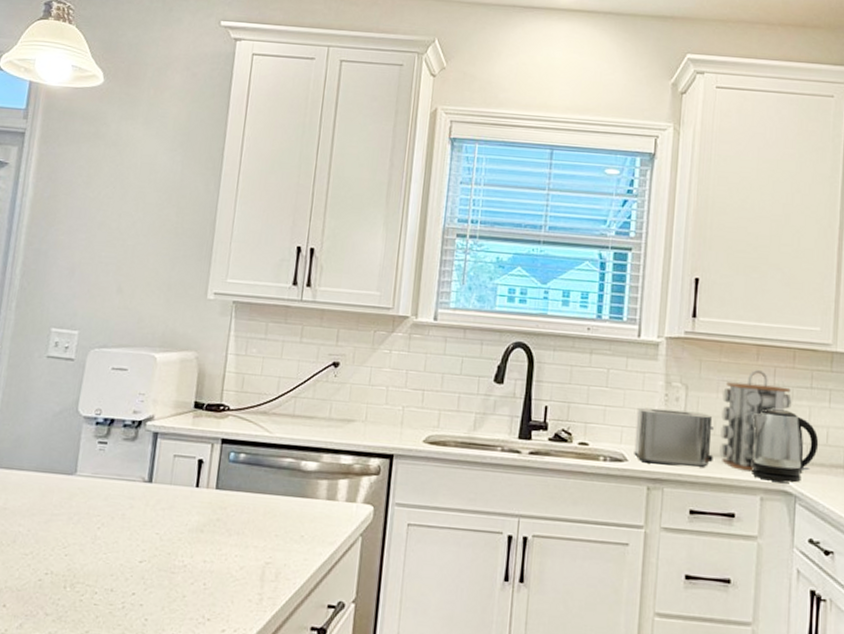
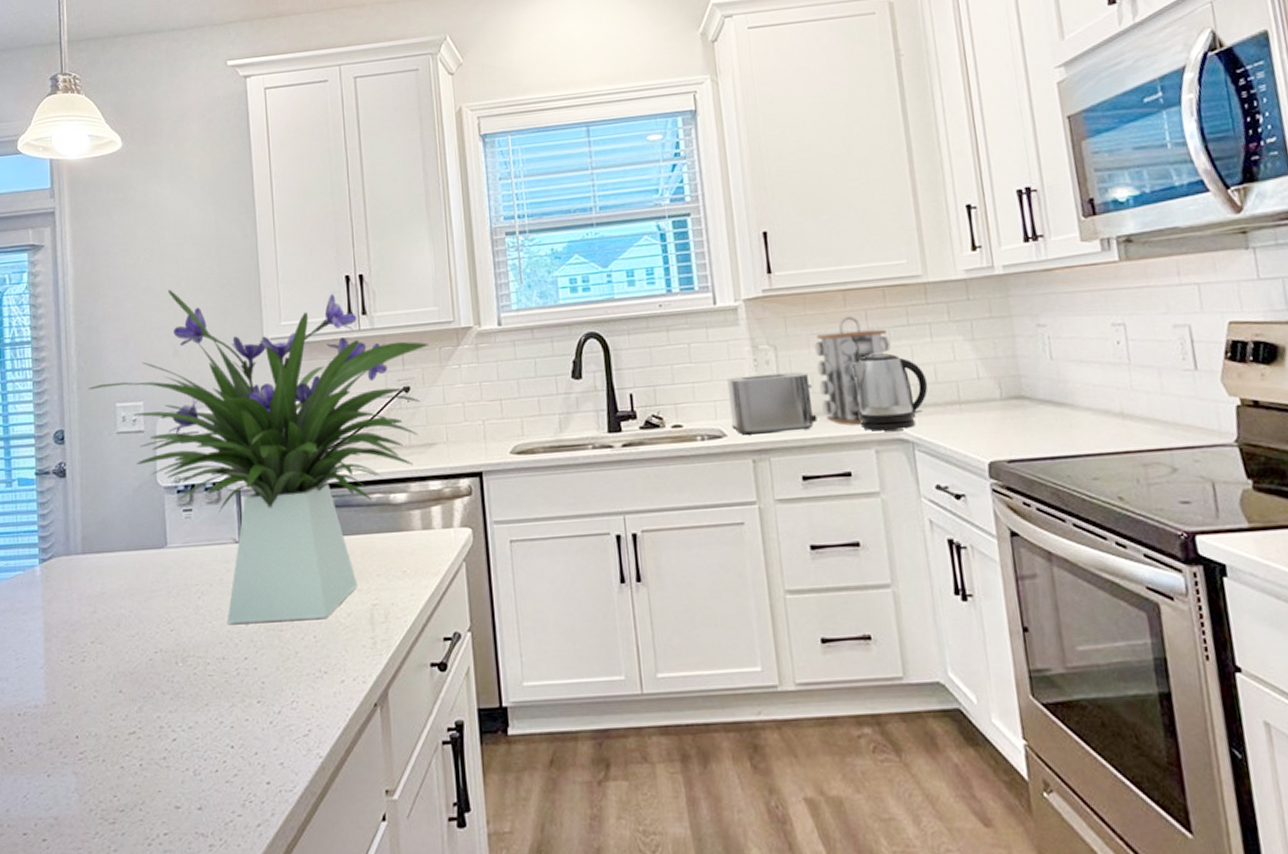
flower arrangement: none [27,229,365,568] -> present [88,290,428,624]

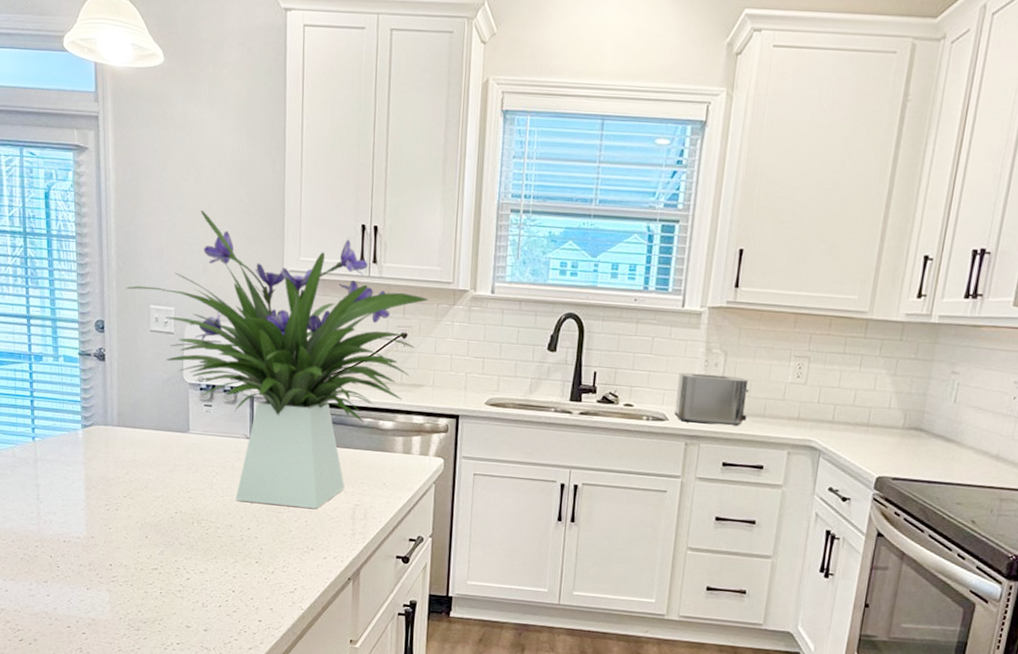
spice rack: present [814,316,891,426] -> none [752,337,825,429]
kettle: present [851,353,928,431] -> none [781,373,847,439]

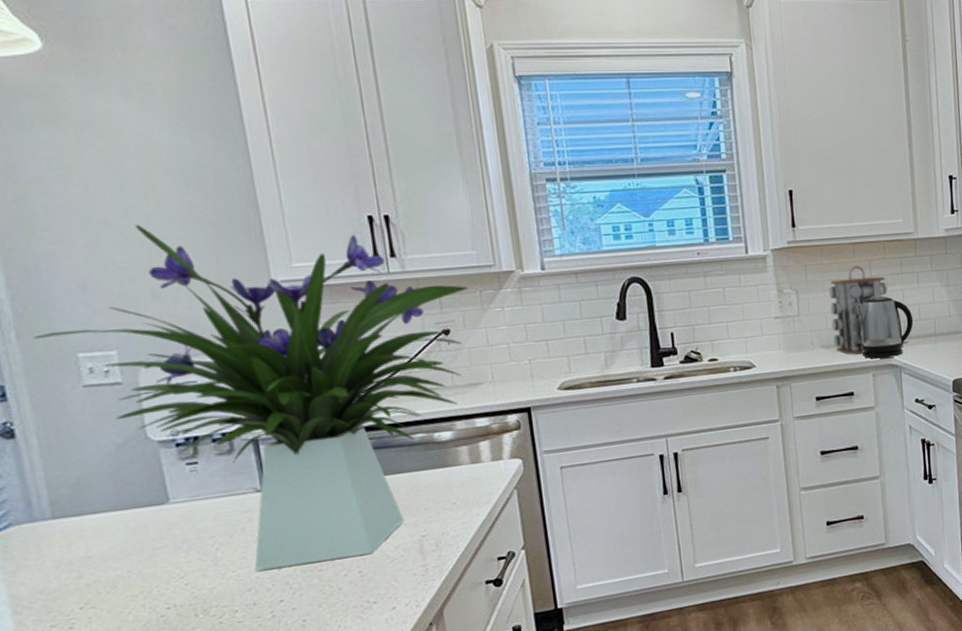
toaster: present [674,372,749,427] -> none [756,312,829,365]
spice rack: none [752,337,825,429] -> present [829,265,888,355]
kettle: none [781,373,847,439] -> present [857,296,914,359]

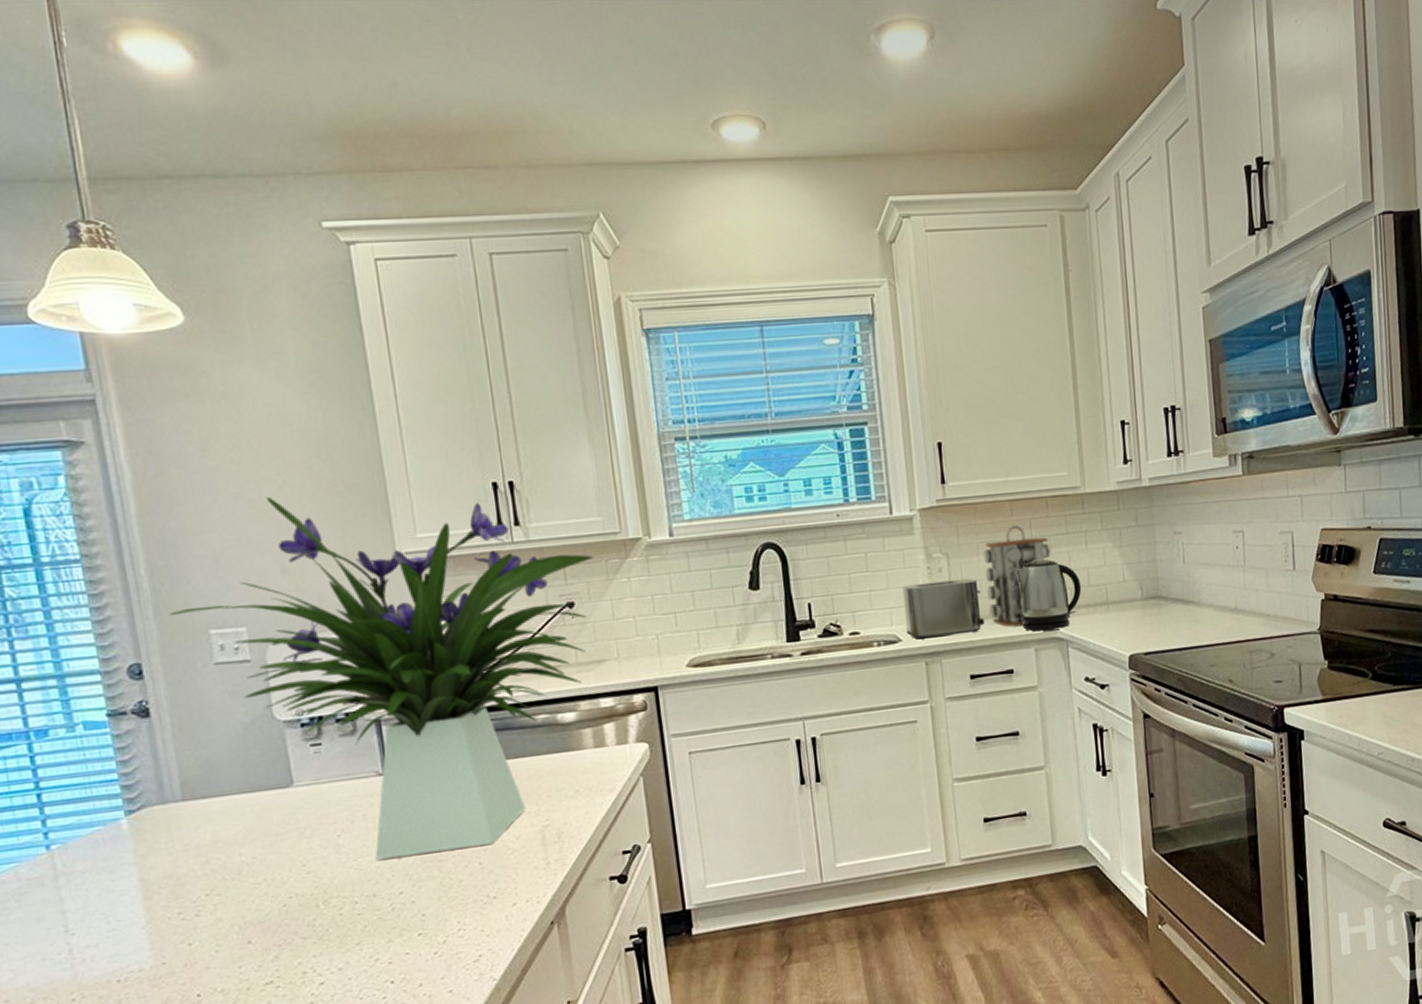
toaster: none [756,312,829,365] -> present [902,578,985,639]

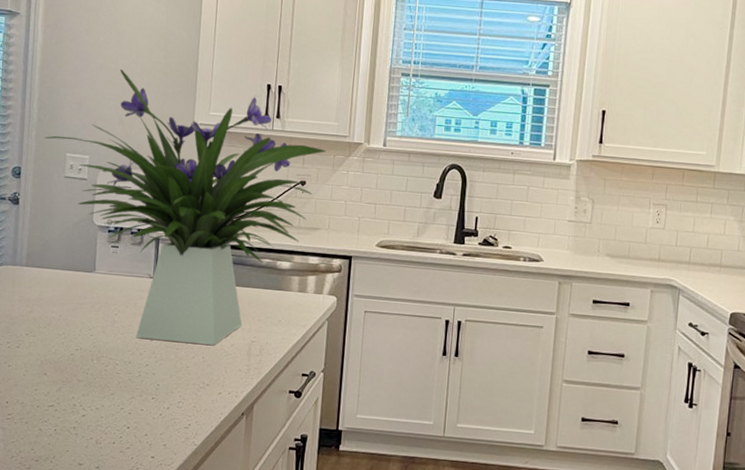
toaster: present [902,578,985,639] -> none [548,217,614,267]
spice rack: present [983,525,1051,628] -> none [618,187,680,270]
kettle: present [1016,560,1082,632] -> none [644,219,701,279]

